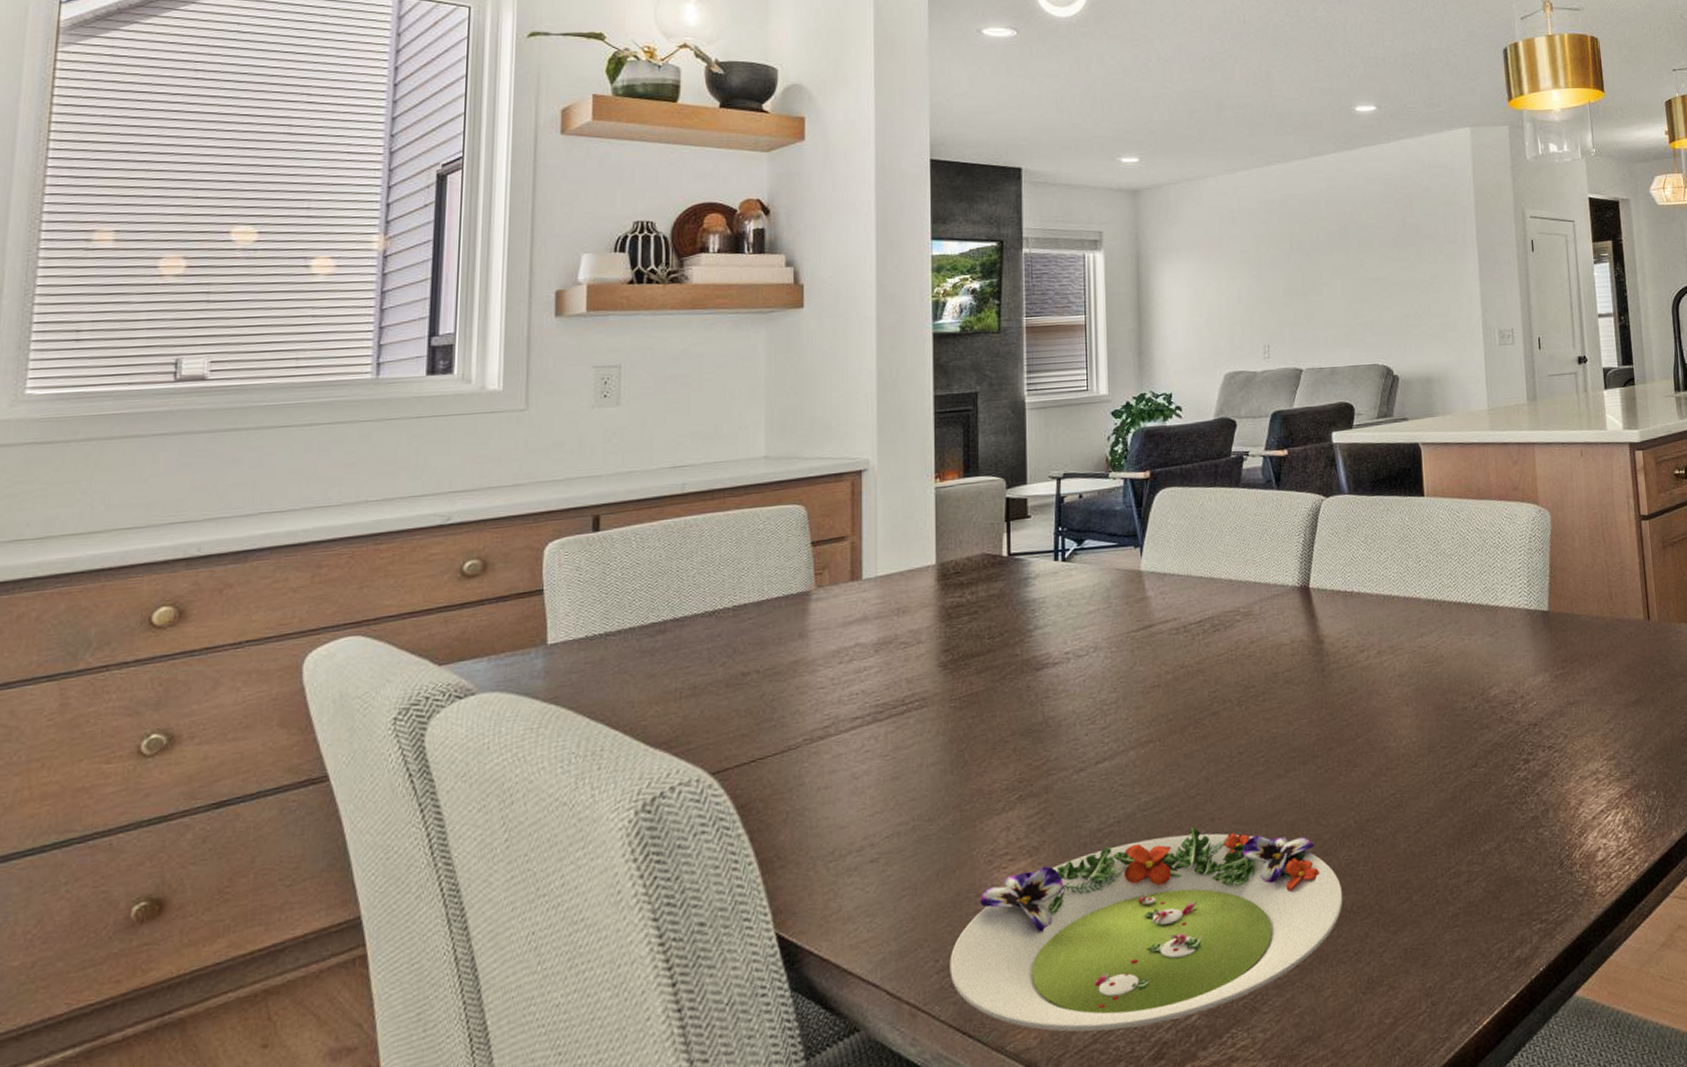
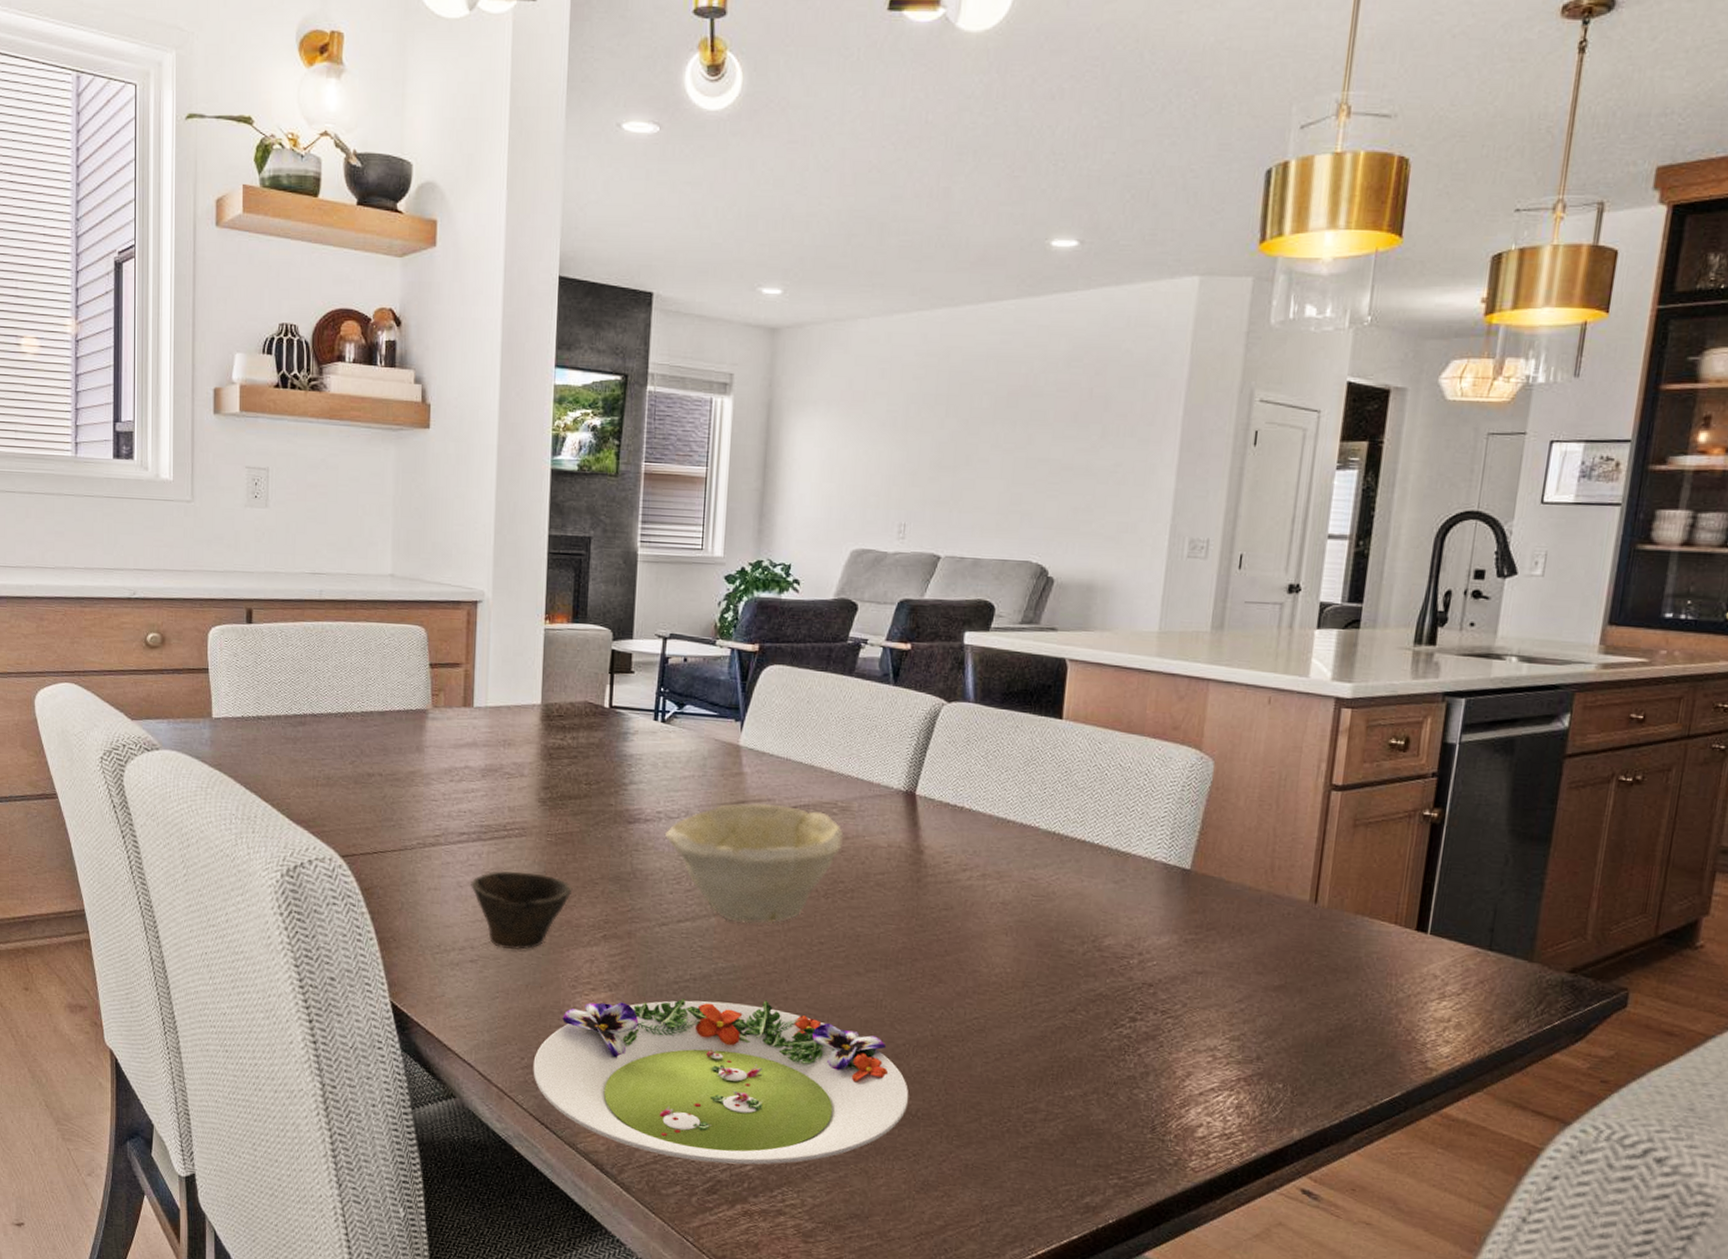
cup: none [867,743,982,838] -> present [471,870,573,950]
bowl: none [1074,621,1249,751] -> present [664,802,844,924]

